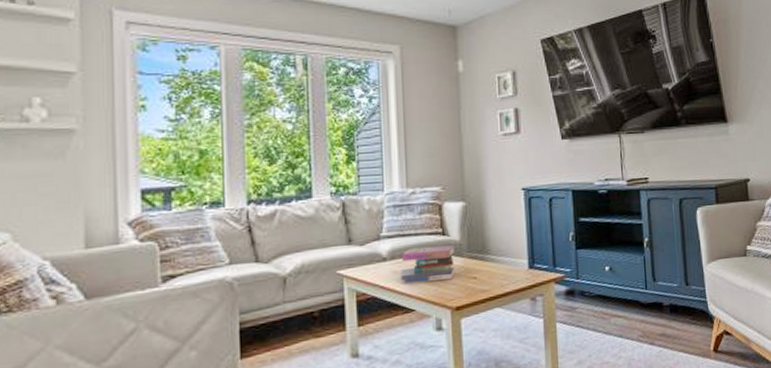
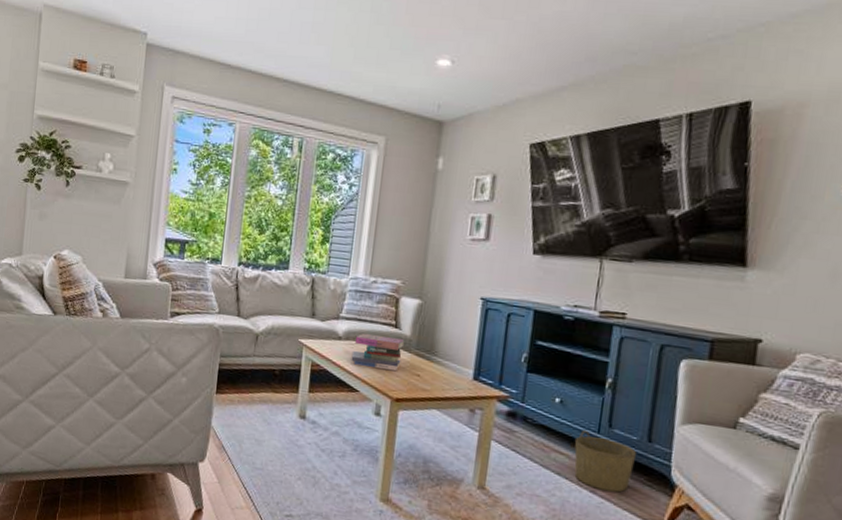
basket: none [628,289,680,340] -> present [574,429,637,493]

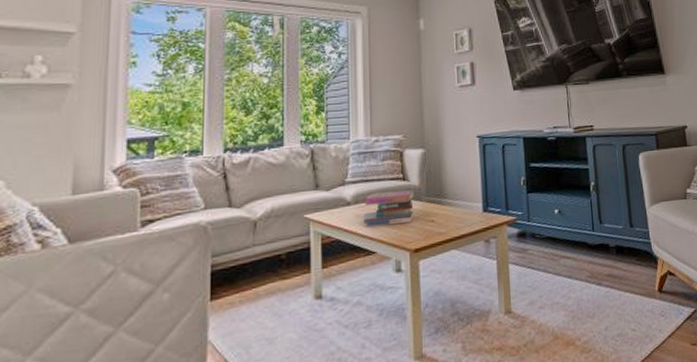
basket: present [574,429,637,493] -> none [576,231,625,281]

